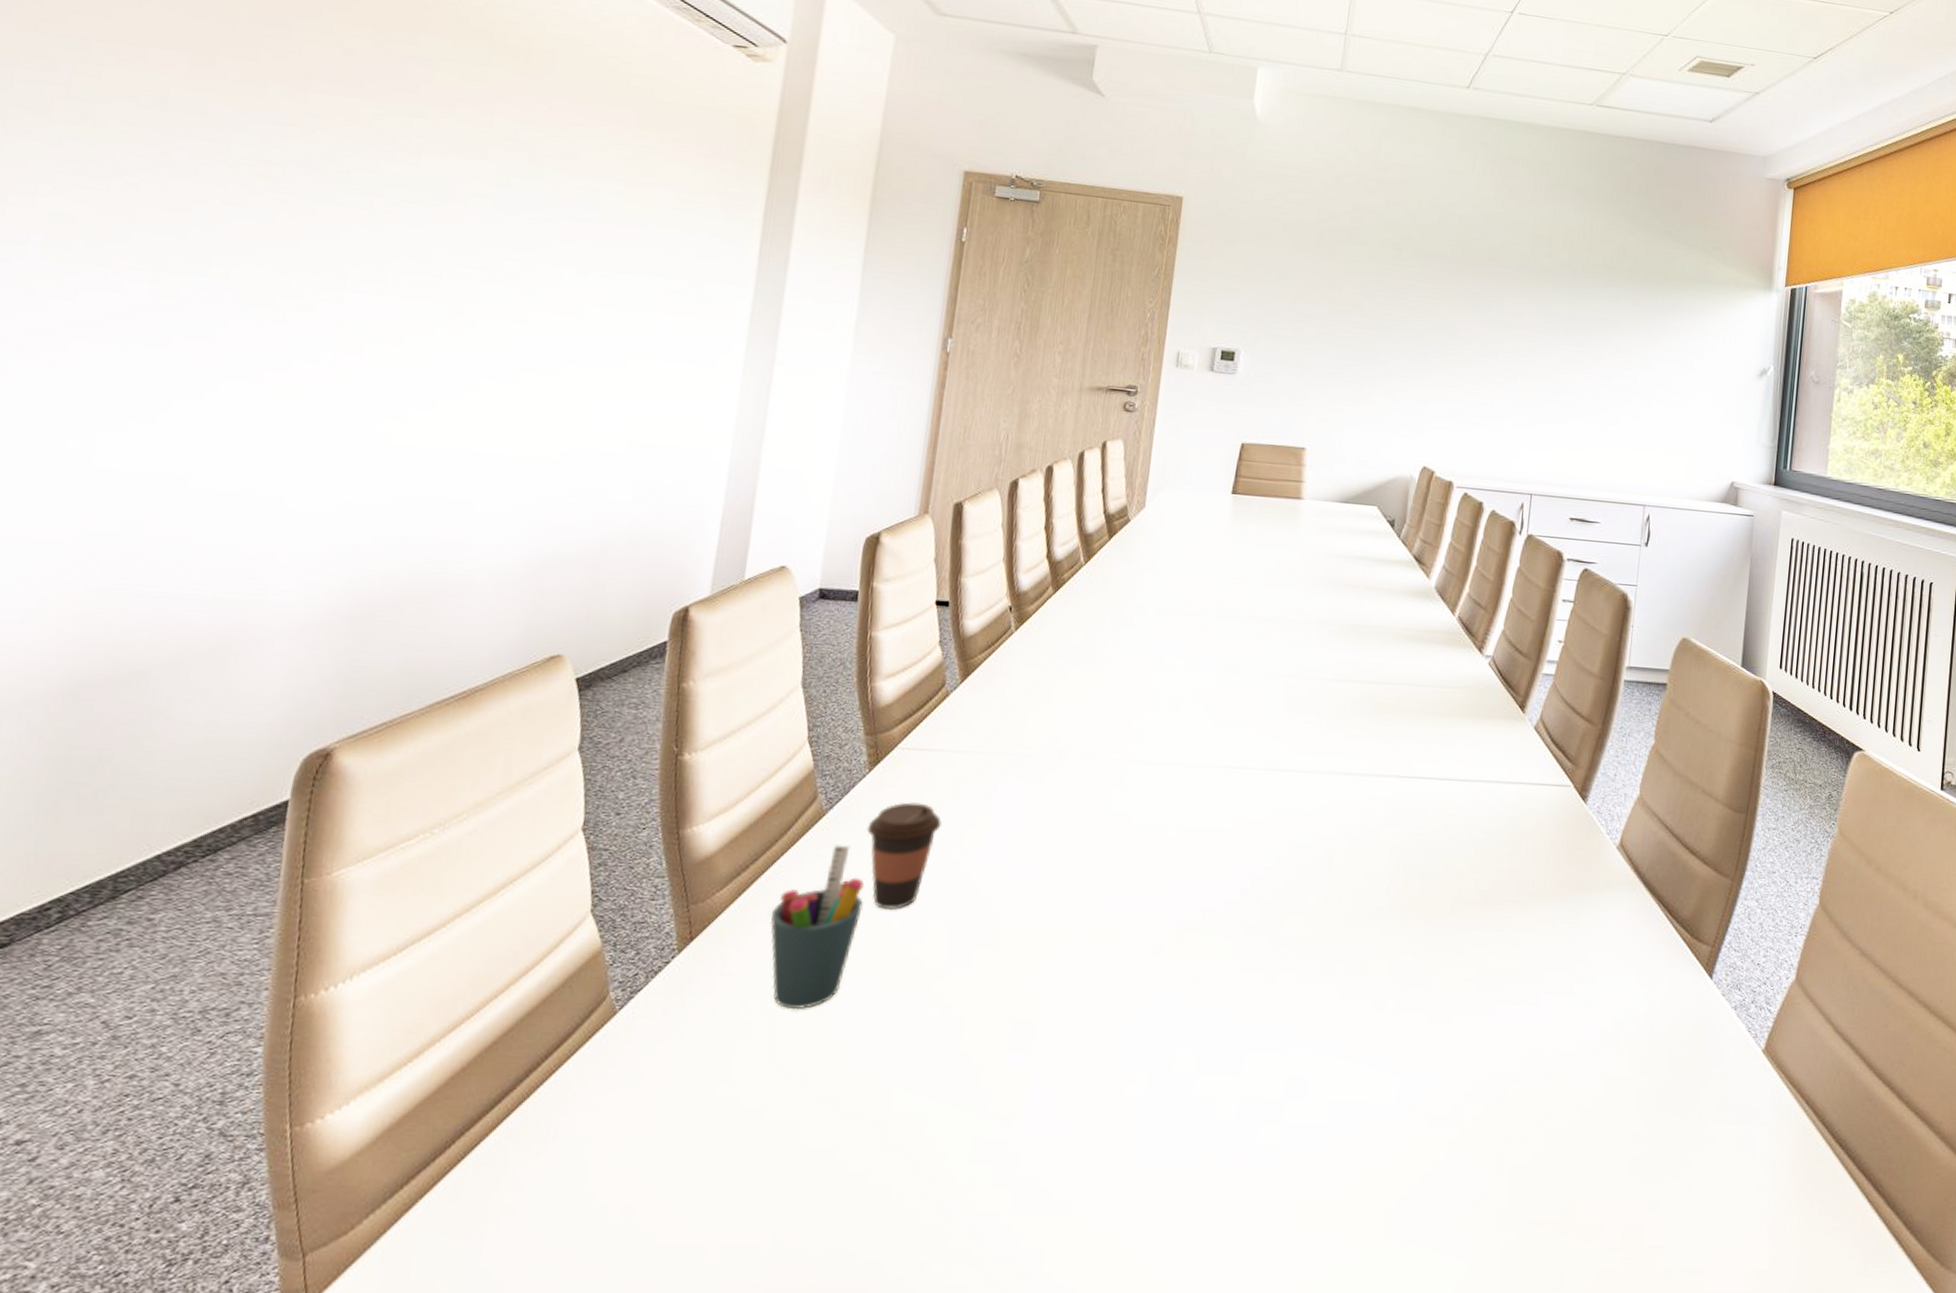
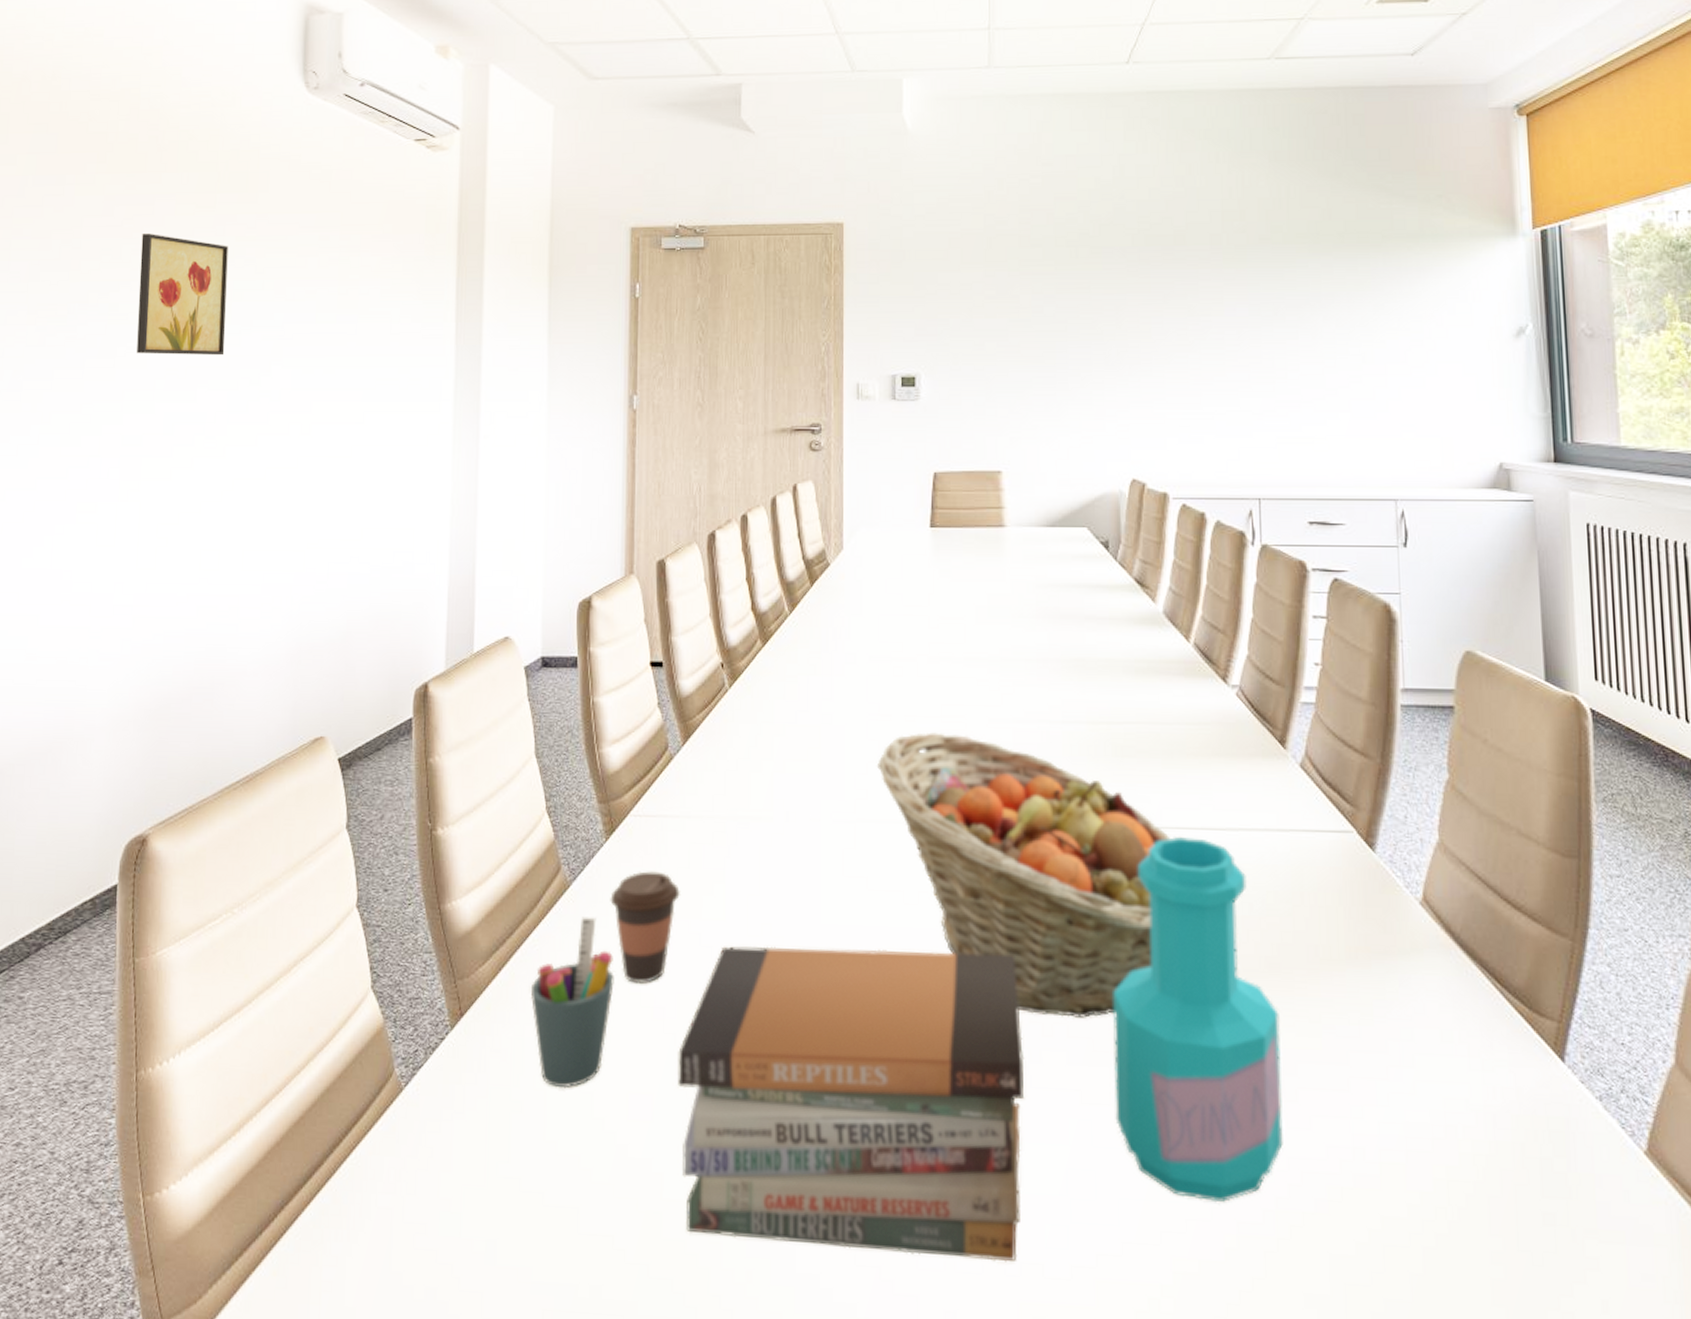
wall art: none [369,98,497,244] -> present [137,233,228,356]
book stack: none [911,875,1263,1158] -> present [678,946,1025,1262]
fruit basket: none [1152,683,1425,943] -> present [876,732,1182,1018]
bottle: none [1335,786,1489,1101] -> present [1113,837,1283,1203]

